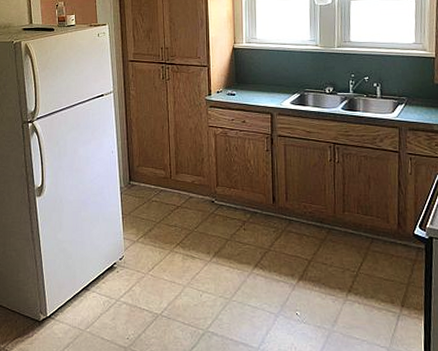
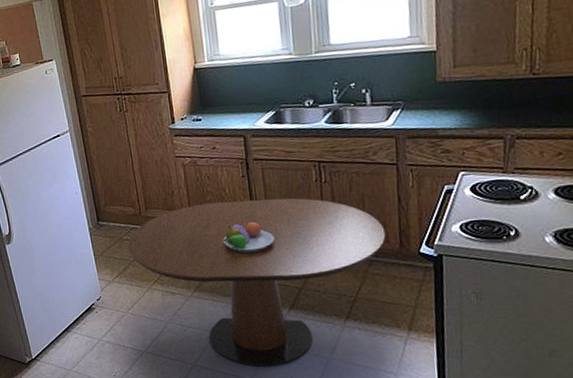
dining table: none [156,173,386,336] -> present [128,198,386,366]
fruit bowl: none [244,193,291,223] -> present [223,221,275,253]

